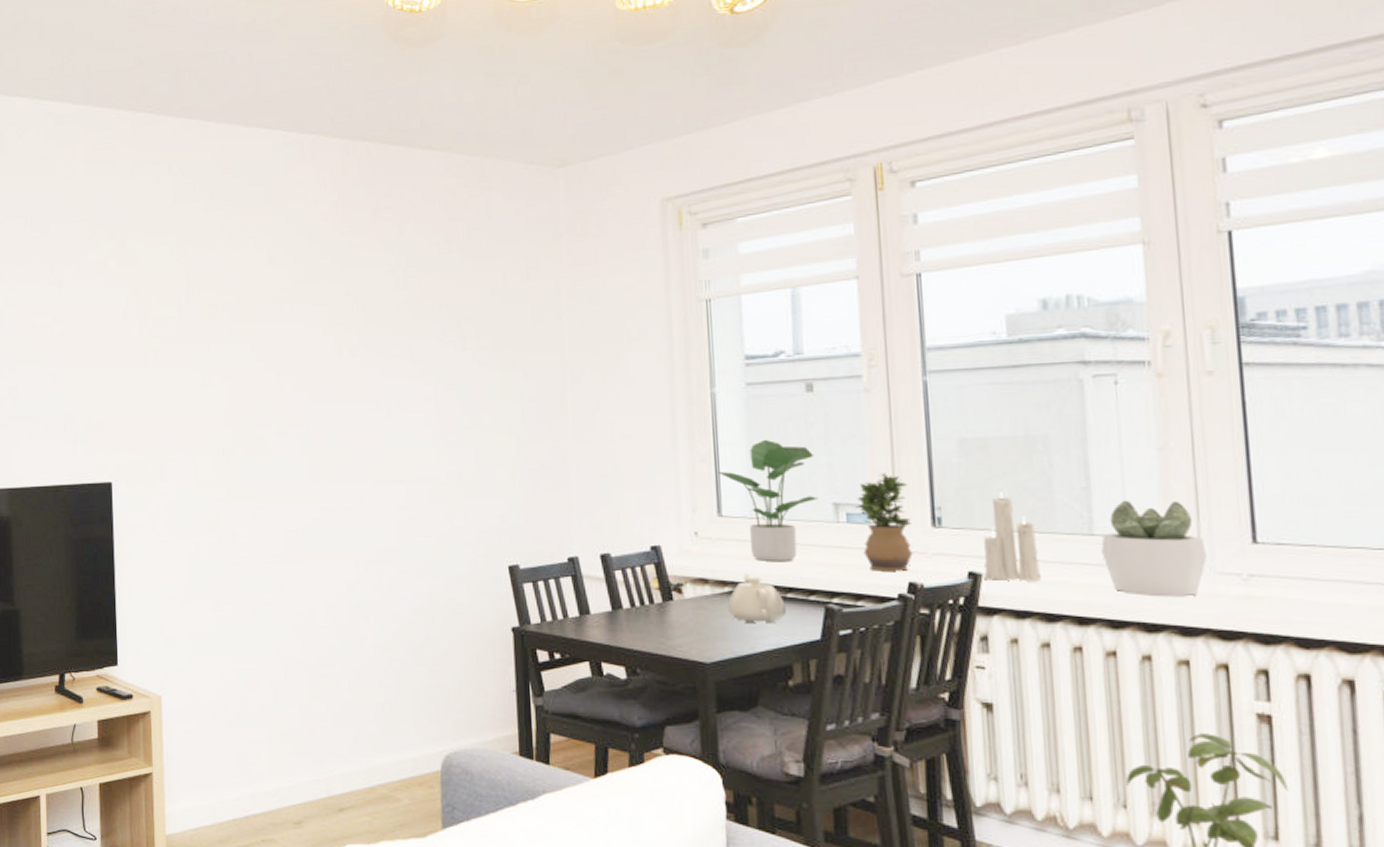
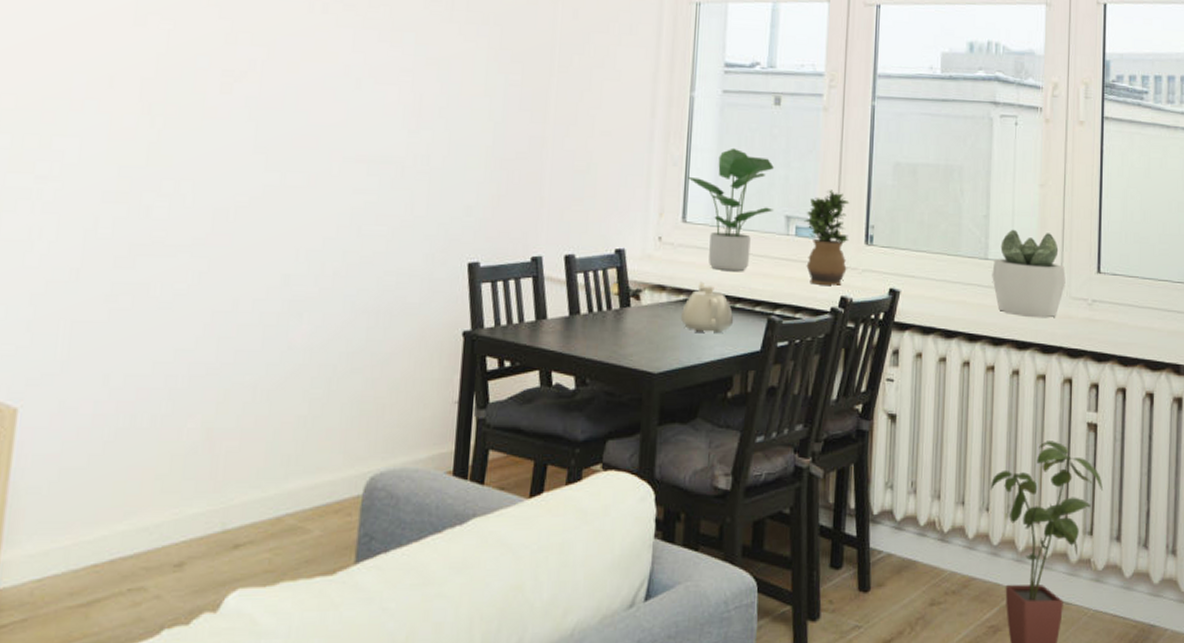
candle: present [983,492,1041,582] -> none [901,215,945,300]

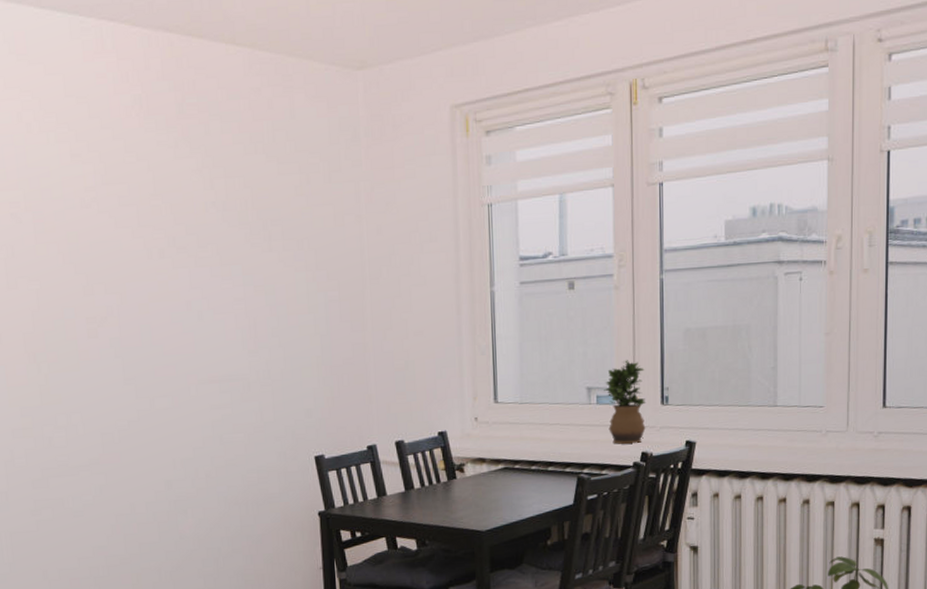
teapot: present [680,281,734,332] -> none [500,451,548,494]
potted plant: present [688,148,775,271] -> none [495,332,575,441]
succulent plant: present [992,229,1066,318] -> none [781,376,852,454]

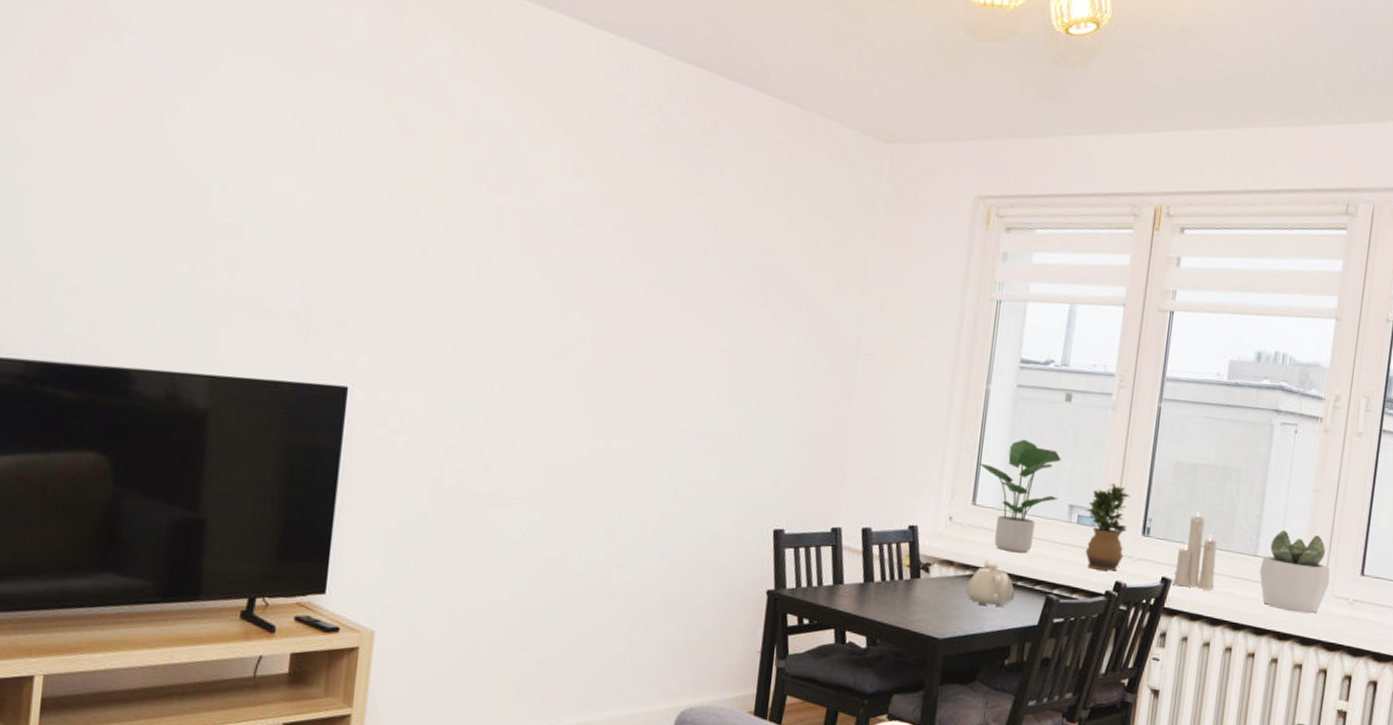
potted plant: none [495,332,575,441] -> present [980,439,1062,552]
teapot: none [500,451,548,494] -> present [965,559,1015,607]
candle: none [697,373,737,447] -> present [1172,512,1217,591]
succulent plant: none [781,376,852,454] -> present [1259,530,1330,614]

